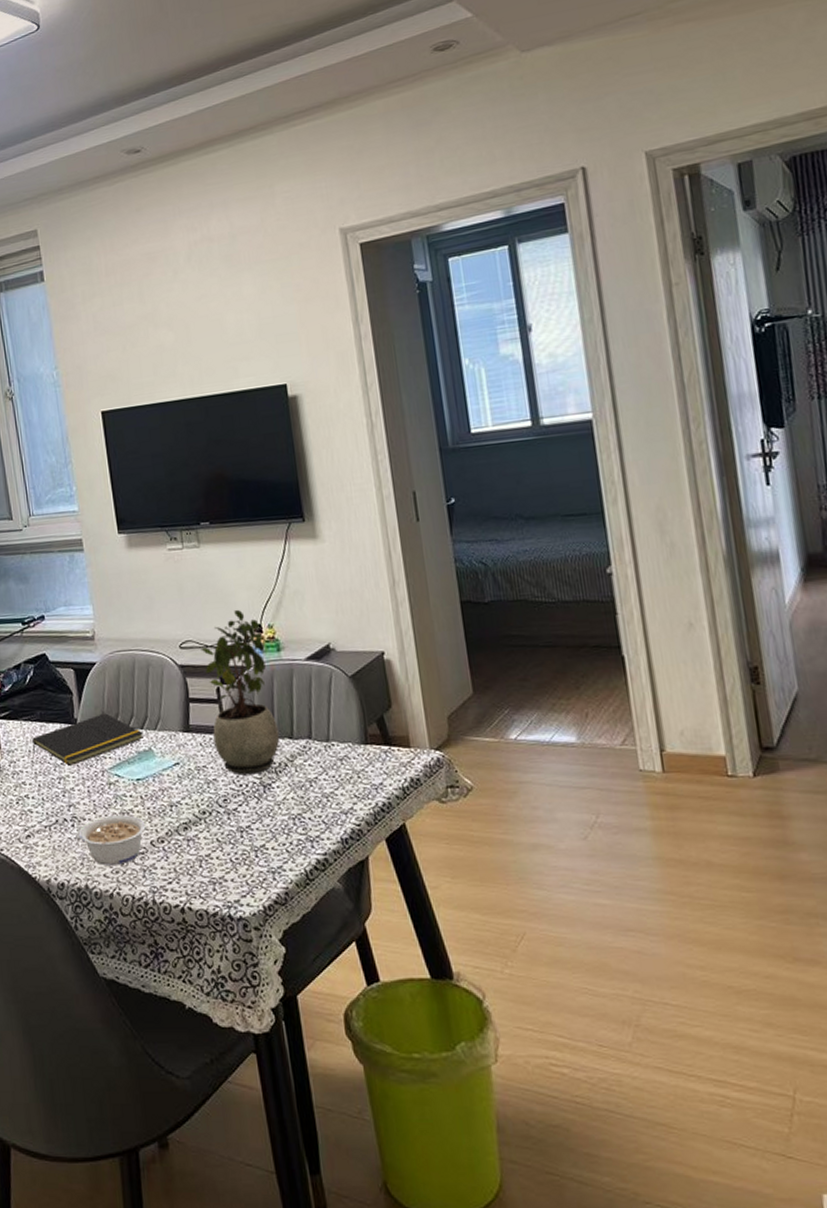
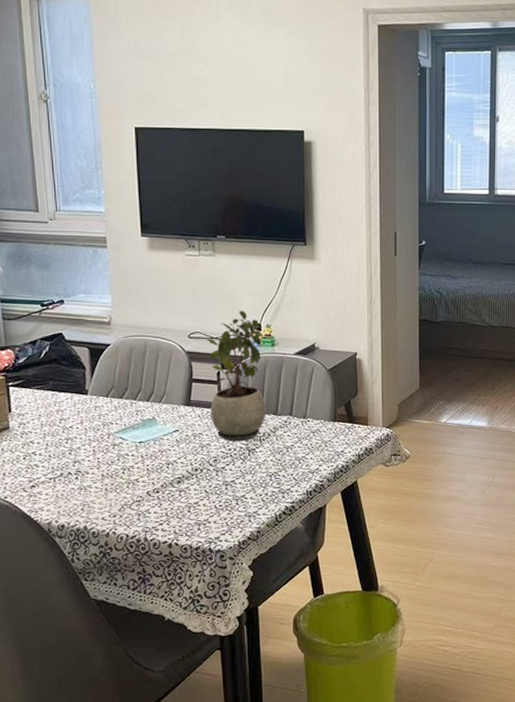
notepad: present [32,713,144,766] -> none [42,387,149,429]
legume: present [78,815,147,866] -> none [81,470,145,511]

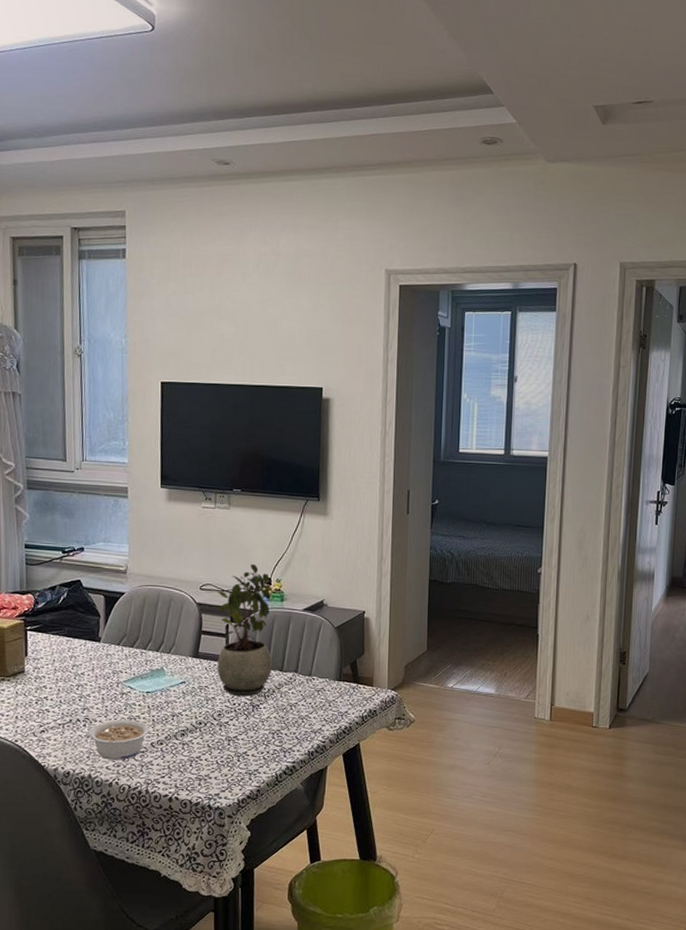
legume: none [81,470,145,511] -> present [88,720,150,760]

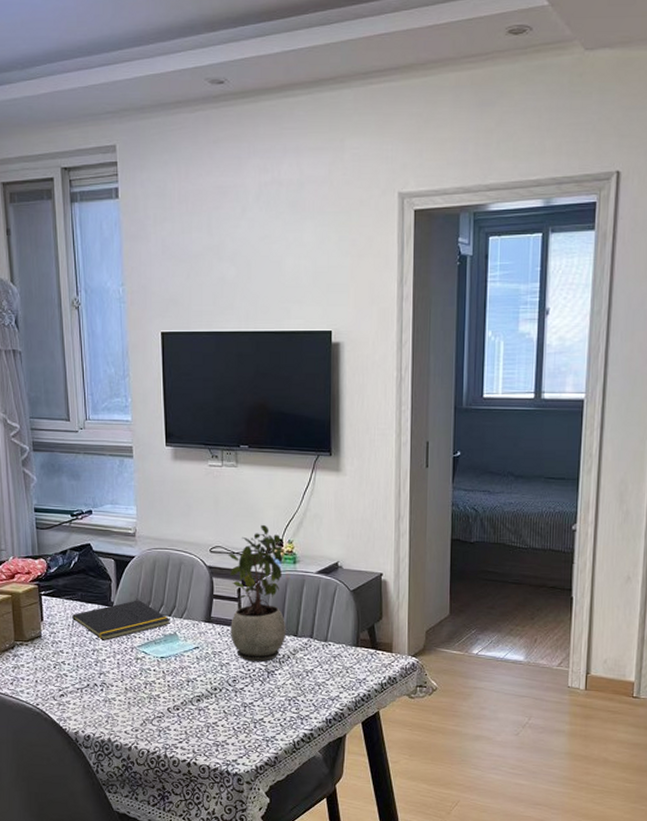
notepad: none [56,635,158,676] -> present [71,600,170,641]
legume: present [88,720,150,760] -> none [106,685,166,725]

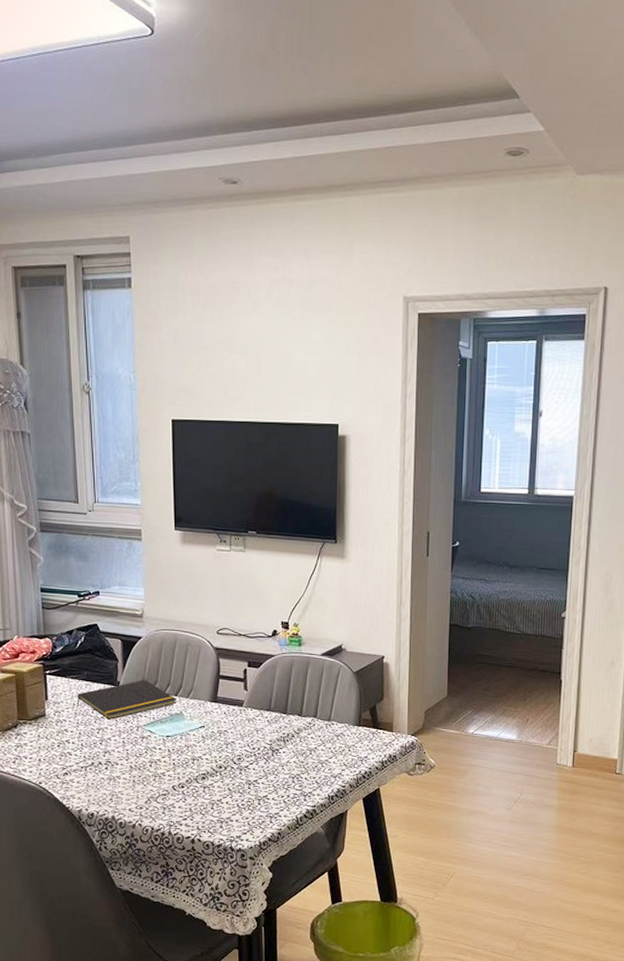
potted plant: present [228,524,286,663] -> none [235,607,291,741]

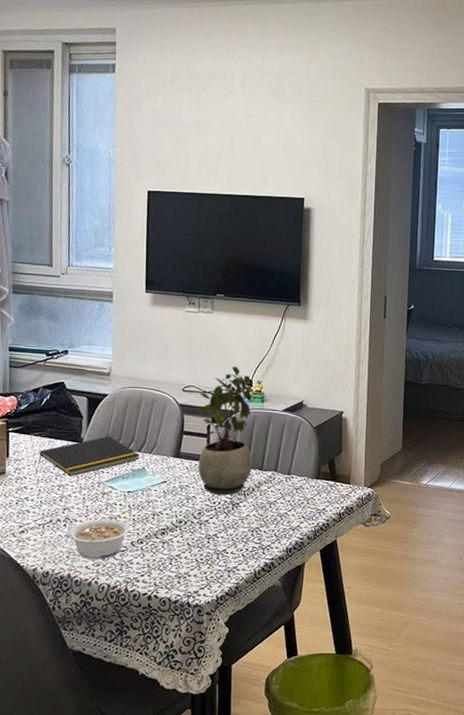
legume: none [110,763,171,802] -> present [68,520,131,559]
potted plant: none [235,607,291,741] -> present [198,366,254,495]

